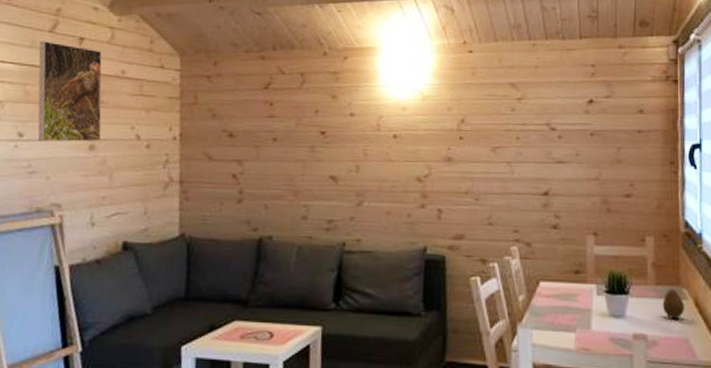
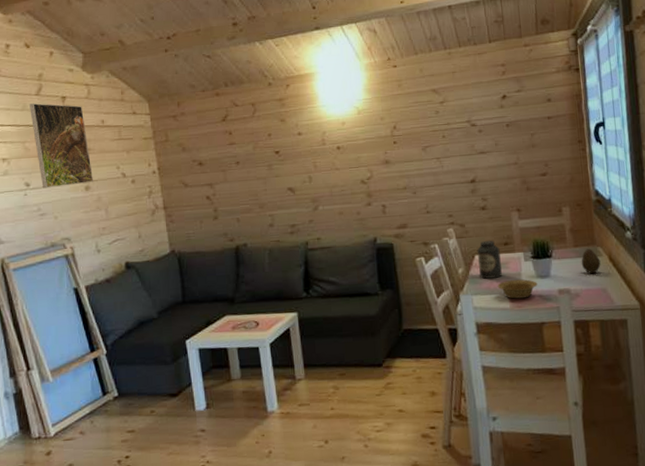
canister: none [542,265,569,312] -> present [477,240,502,279]
bowl: none [562,316,610,340] -> present [497,279,538,299]

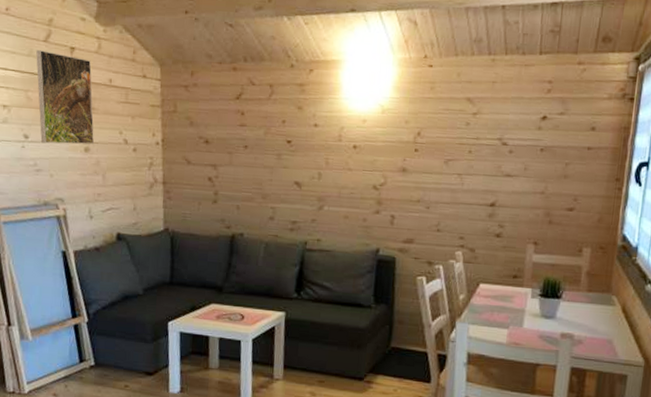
canister: present [477,240,502,279] -> none [481,269,508,311]
bowl: present [497,279,538,299] -> none [497,315,541,336]
fruit: present [581,248,601,274] -> none [591,295,613,323]

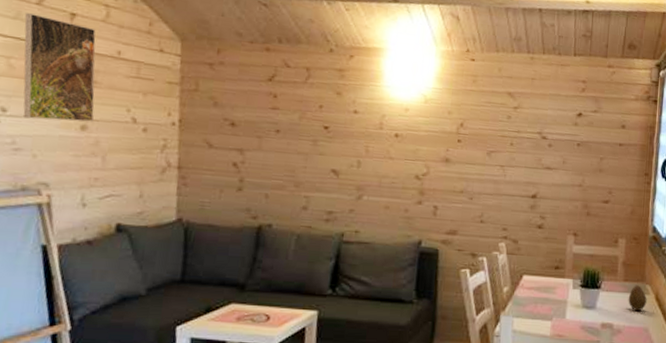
fruit: none [591,295,613,323] -> present [628,285,647,312]

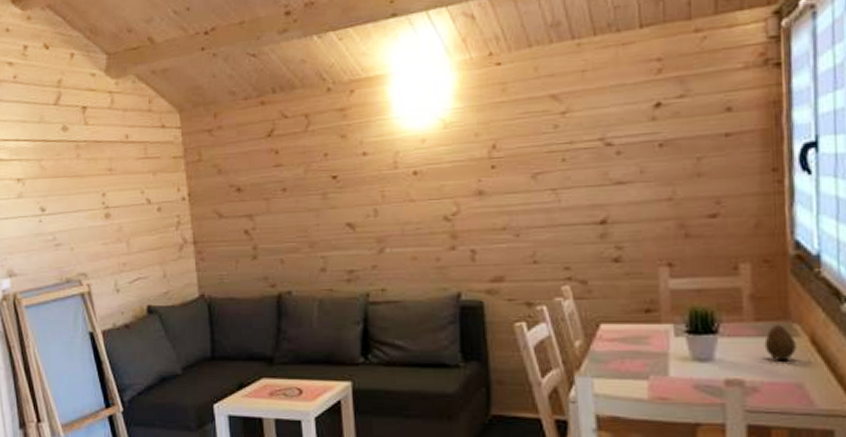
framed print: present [23,13,96,122] -> none [47,114,115,215]

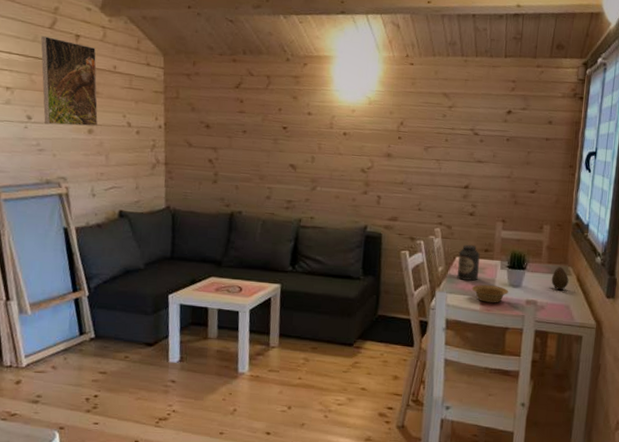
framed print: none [47,114,115,215] -> present [41,36,98,127]
canister: none [603,304,639,357] -> present [457,244,480,281]
bowl: none [631,362,693,388] -> present [471,284,509,303]

